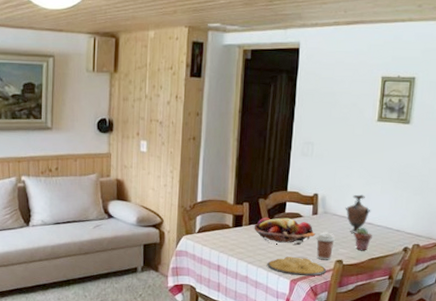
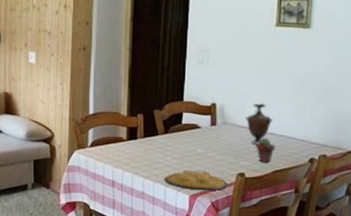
fruit basket: present [254,217,316,246] -> none [149,129,215,158]
coffee cup: present [316,234,336,260] -> none [215,145,237,174]

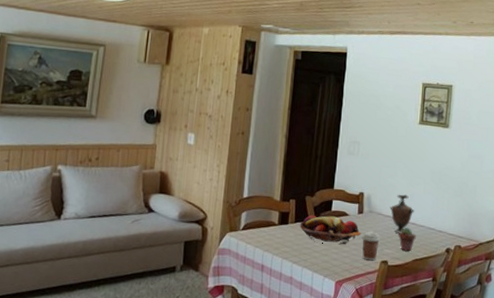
fruit basket: none [149,129,215,158] -> present [300,214,362,245]
plate: present [164,170,228,191] -> none [312,256,372,278]
coffee cup: none [215,145,237,174] -> present [361,233,381,261]

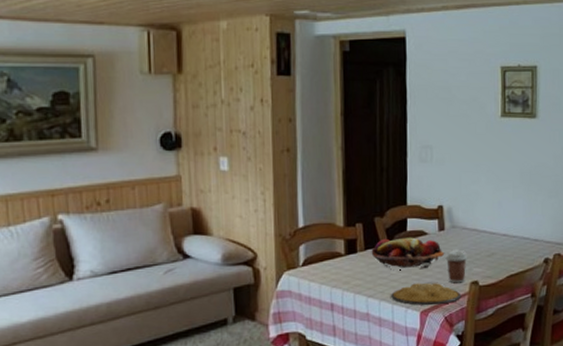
plate: none [312,256,372,278] -> present [391,283,462,306]
vase: present [390,194,414,233] -> none [475,202,504,248]
potted succulent: present [399,227,416,251] -> none [488,239,509,267]

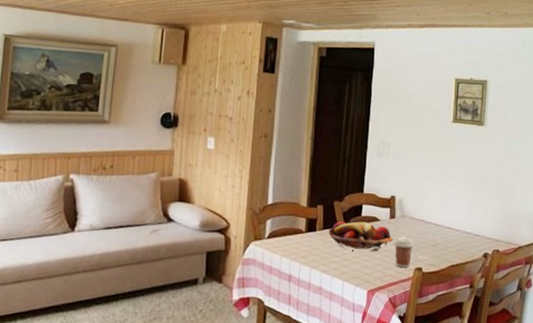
plate: present [391,283,462,306] -> none [342,264,406,286]

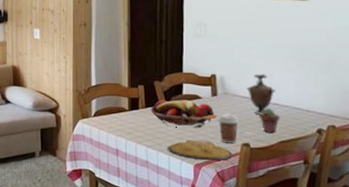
plate: none [342,264,406,286] -> present [168,139,233,161]
vase: none [423,197,449,238] -> present [246,74,275,115]
potted succulent: none [433,231,452,257] -> present [259,108,280,133]

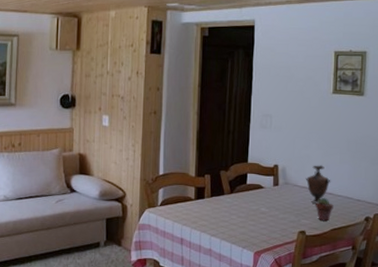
fruit basket: present [151,99,217,128] -> none [216,189,278,217]
plate: present [168,139,233,161] -> none [230,228,290,248]
coffee cup: present [218,115,240,144] -> none [278,205,298,231]

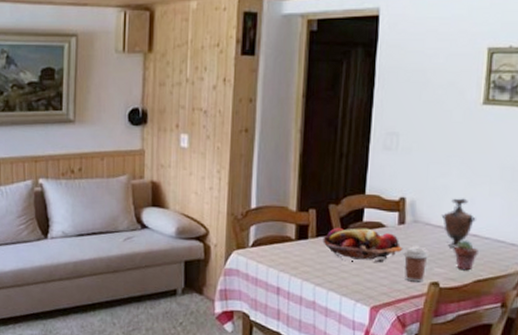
fruit basket: none [216,189,278,217] -> present [323,227,403,263]
coffee cup: none [278,205,298,231] -> present [403,248,430,282]

